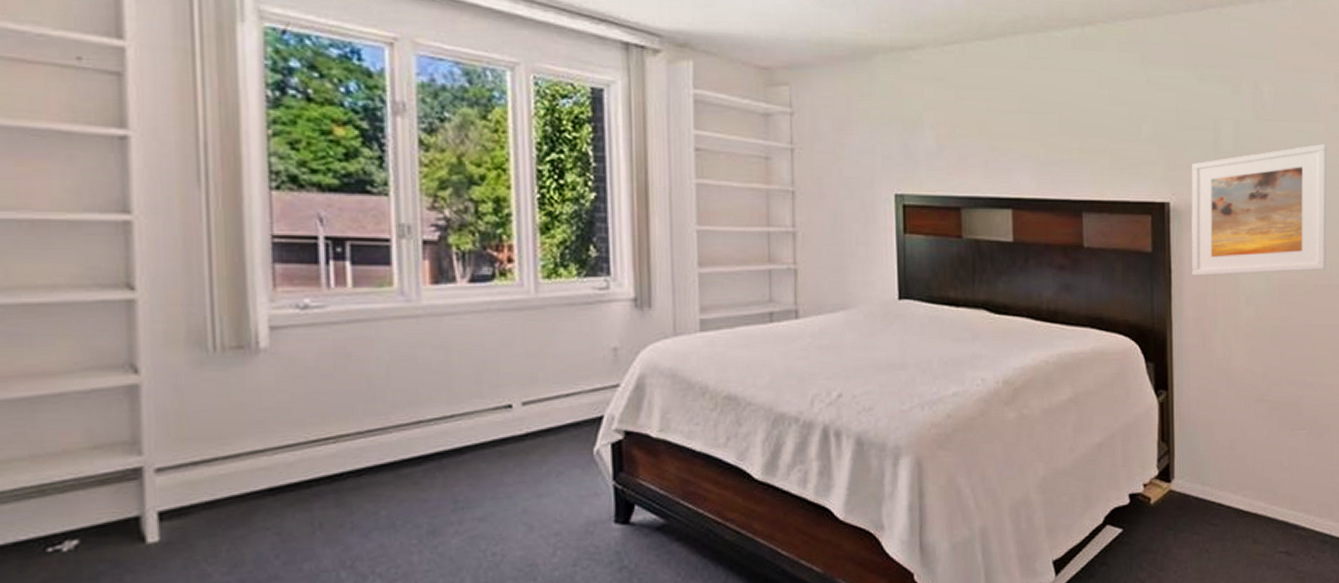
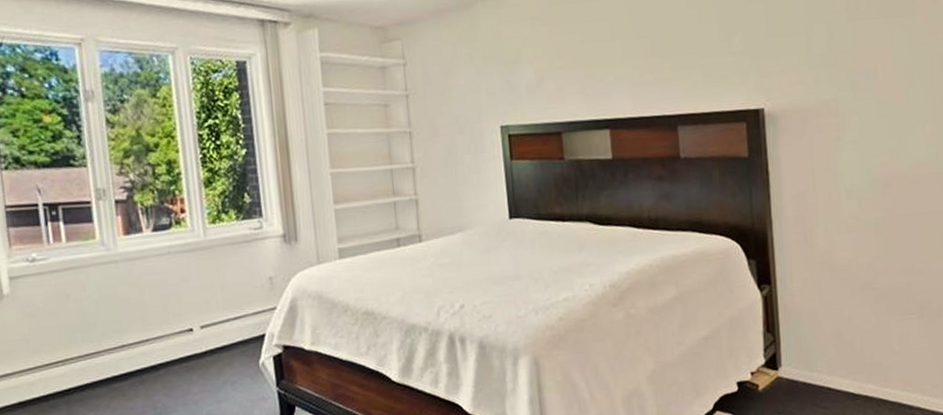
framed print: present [1191,143,1327,276] -> none [785,35,932,176]

